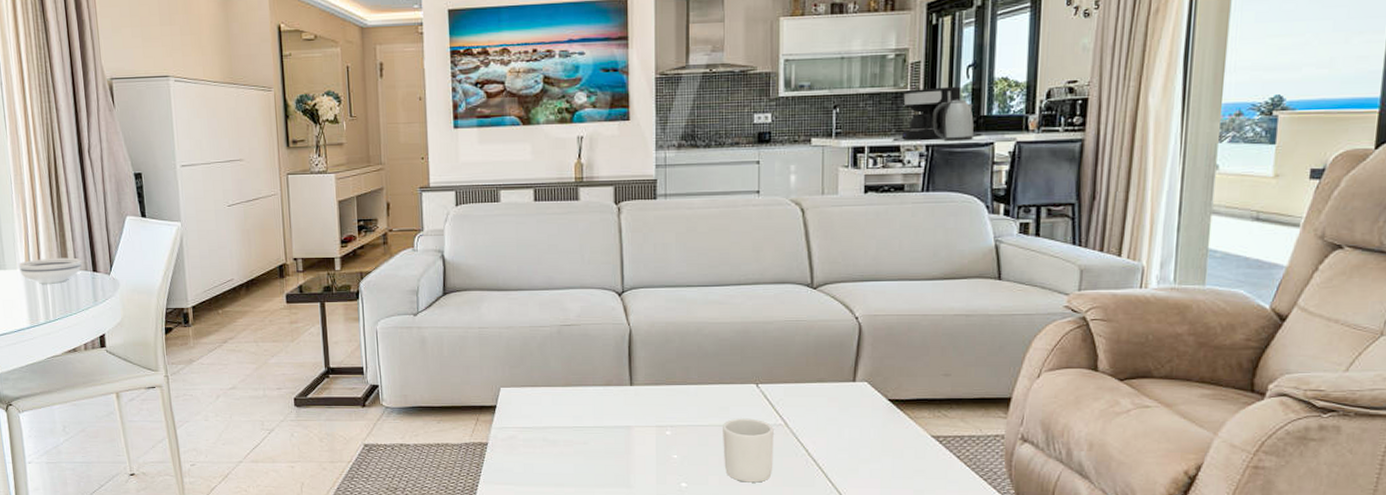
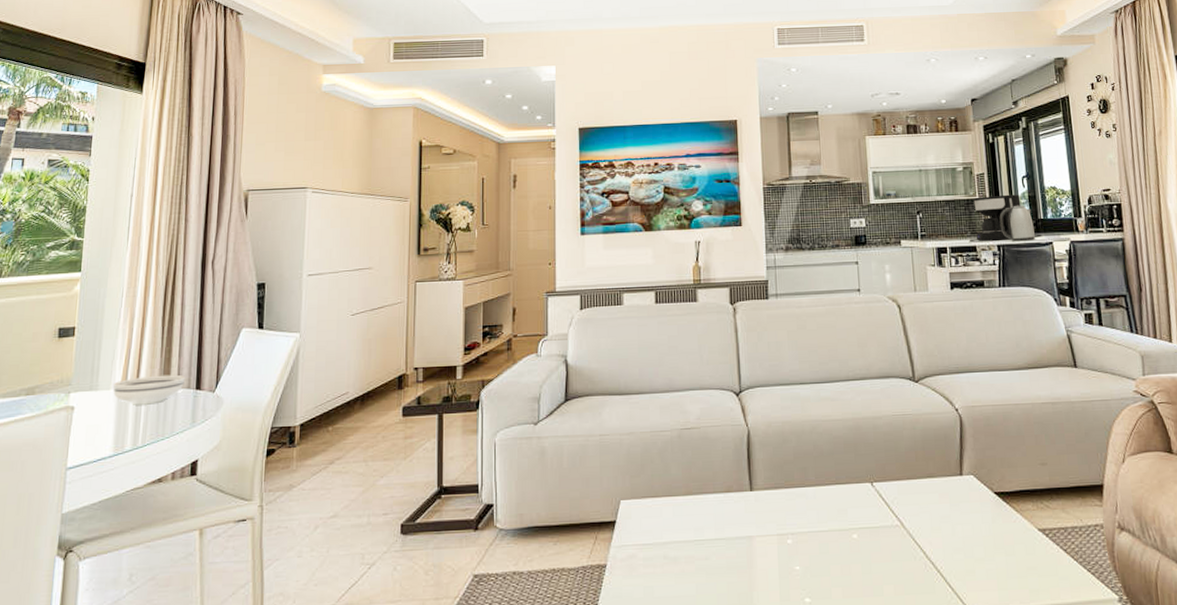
mug: present [723,418,774,483] -> none [842,520,894,593]

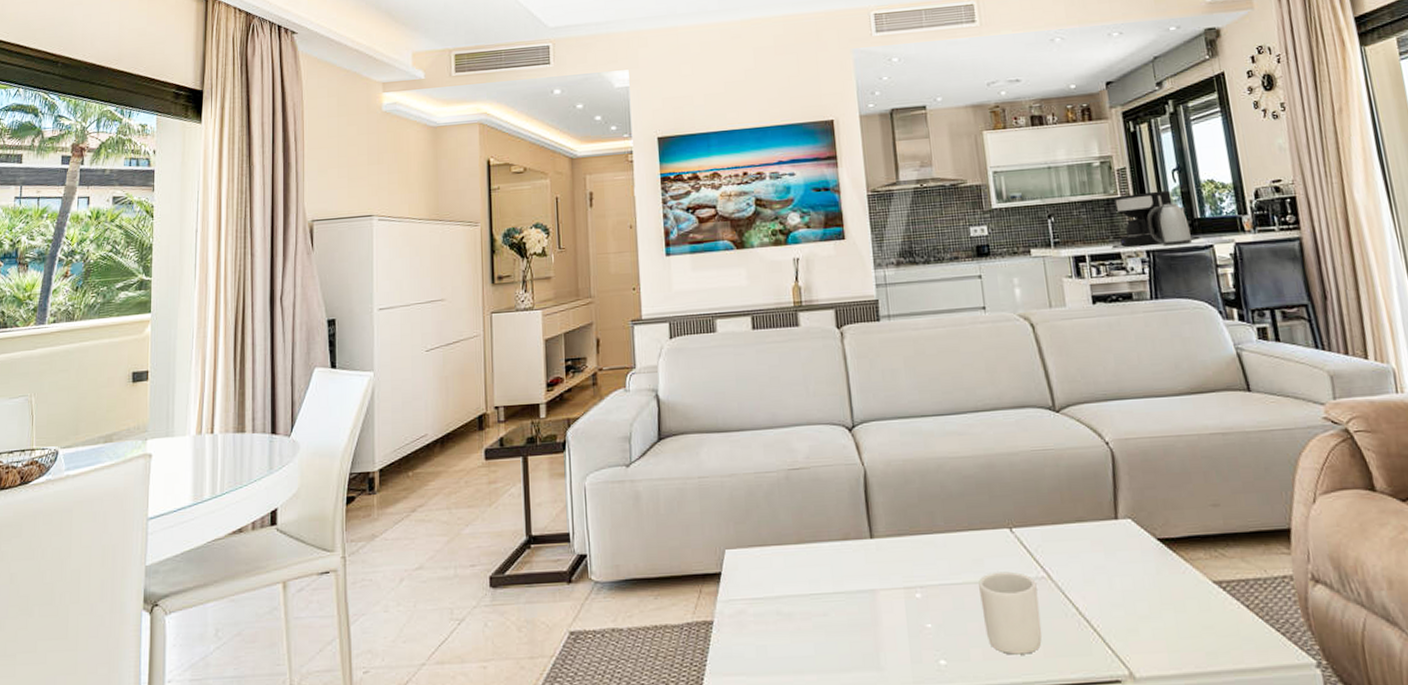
bowl: present [113,374,186,405] -> none [189,418,261,452]
mug: none [842,520,894,593] -> present [979,571,1042,655]

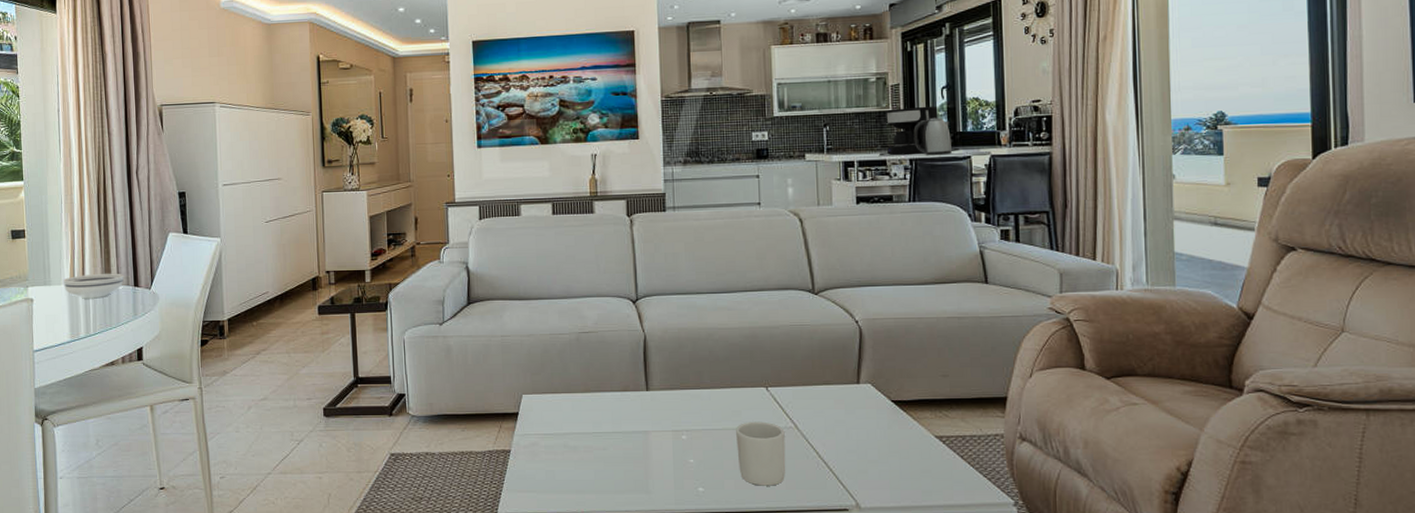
bowl: none [189,418,261,452] -> present [64,273,125,299]

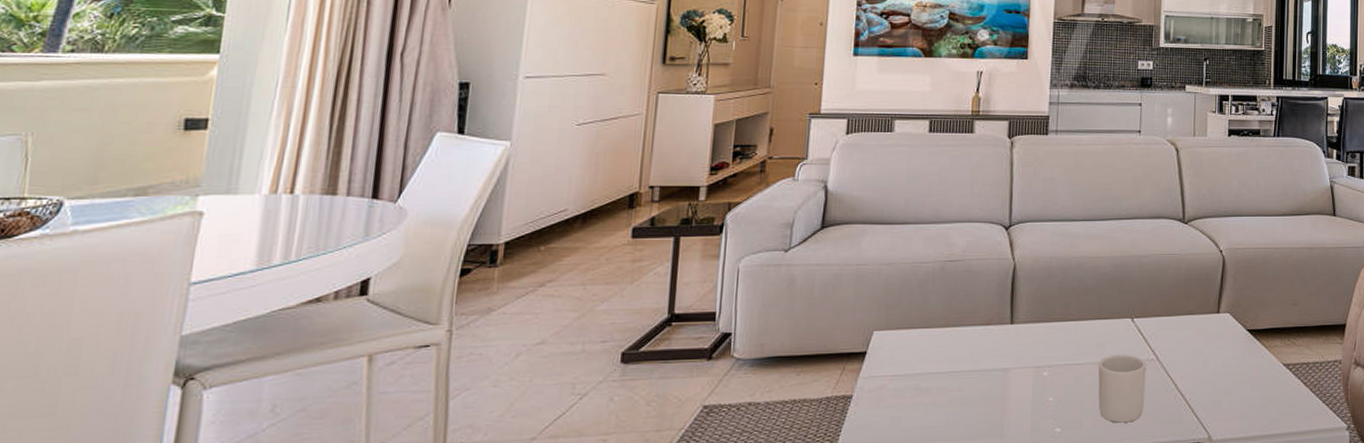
bowl: present [64,273,125,299] -> none [259,180,359,214]
coffee maker: present [878,106,960,156] -> none [1250,48,1319,93]
kettle: present [913,117,952,156] -> none [1281,59,1312,95]

